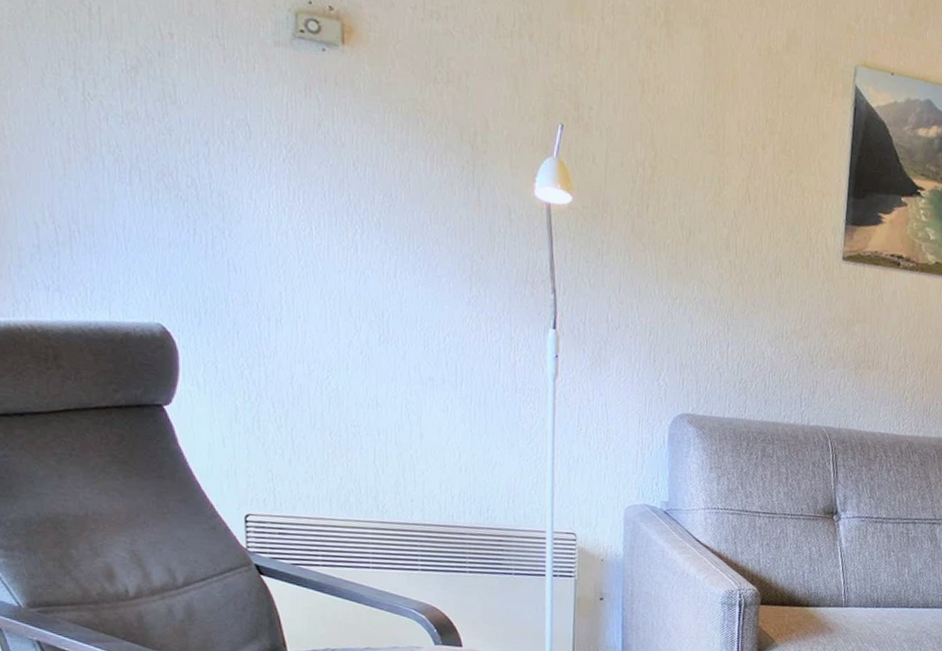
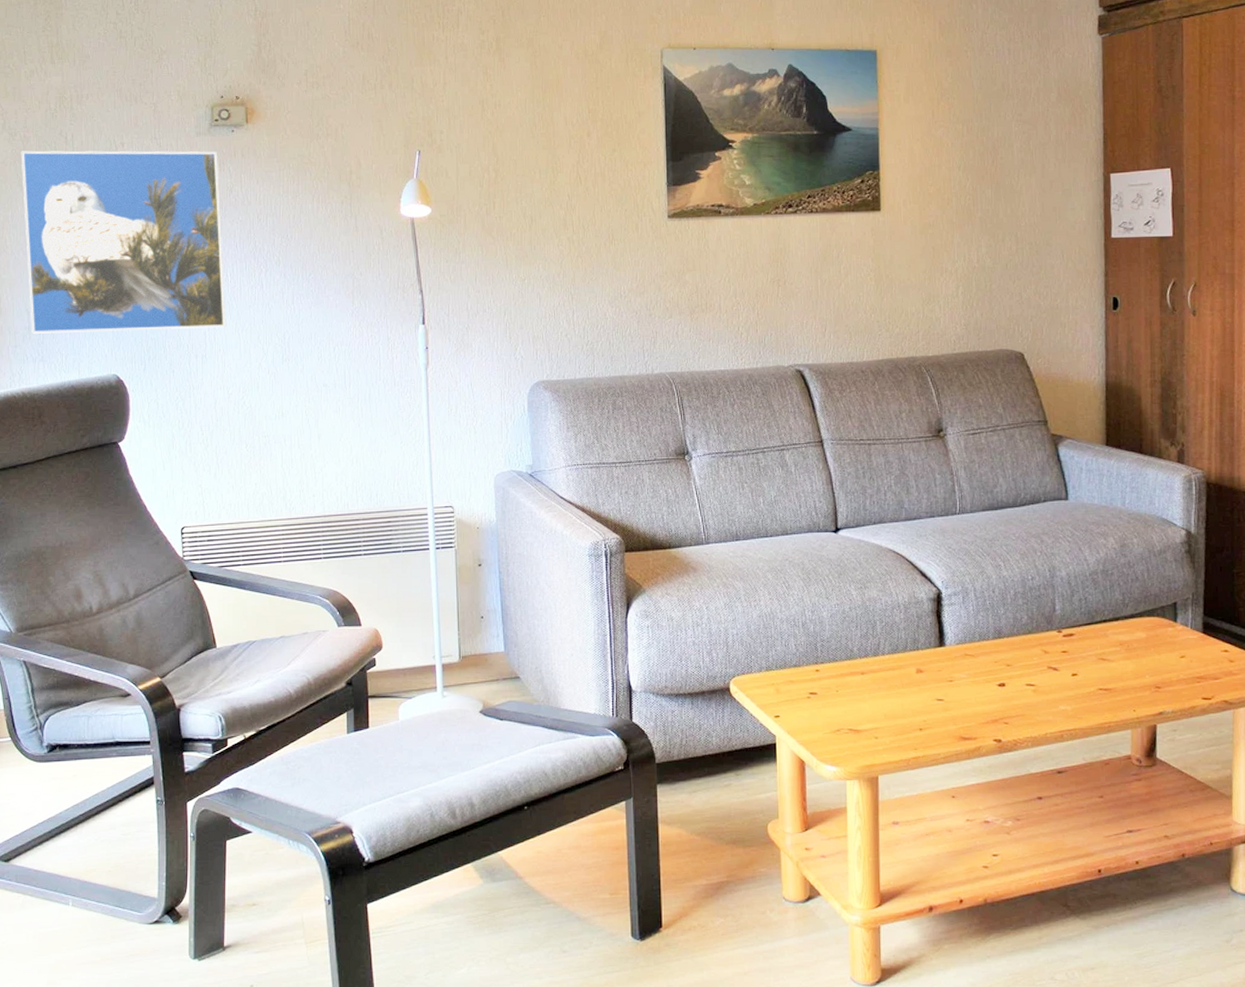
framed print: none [23,13,309,291] -> present [21,150,226,334]

